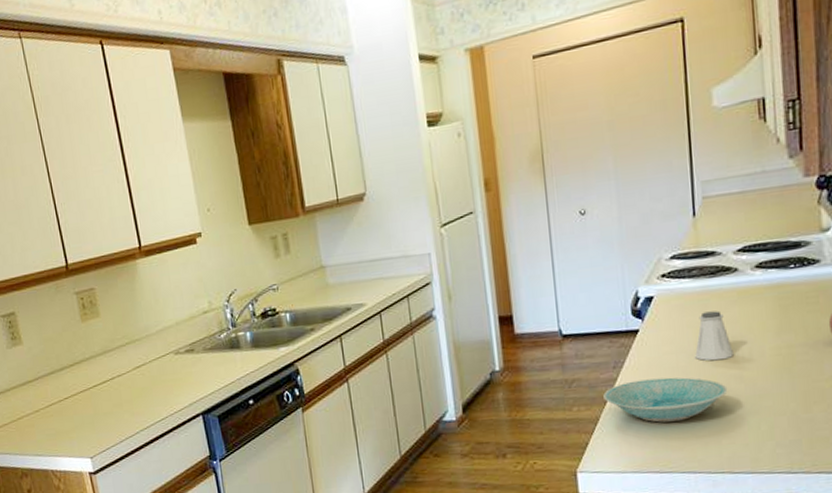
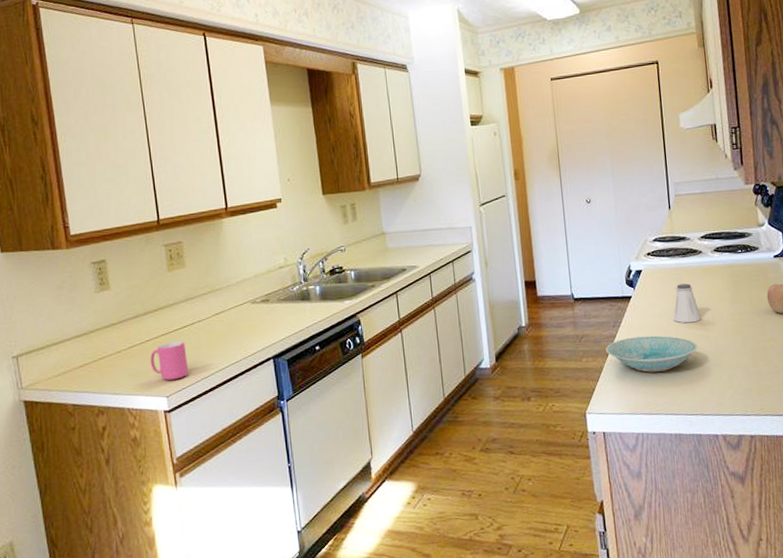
mug: none [70,398,112,440] -> present [150,341,189,380]

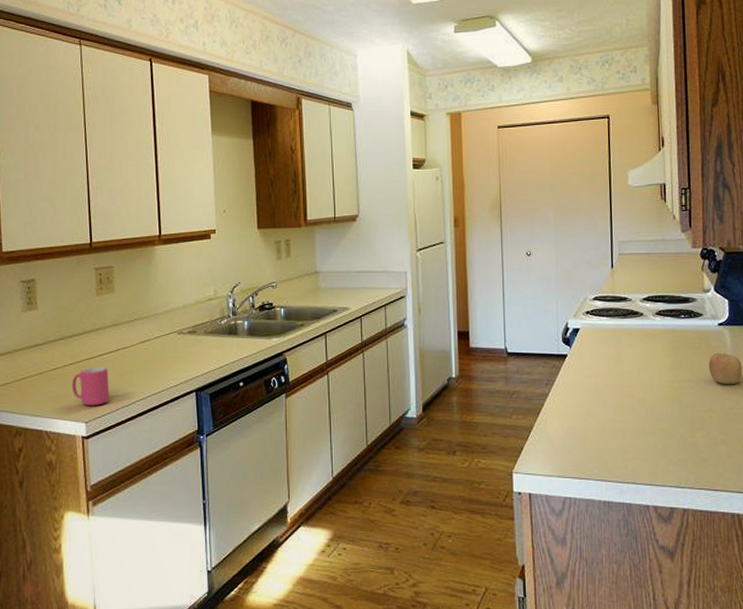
bowl: present [606,335,698,373] -> none [537,397,633,435]
saltshaker: present [673,283,701,323] -> none [609,346,638,387]

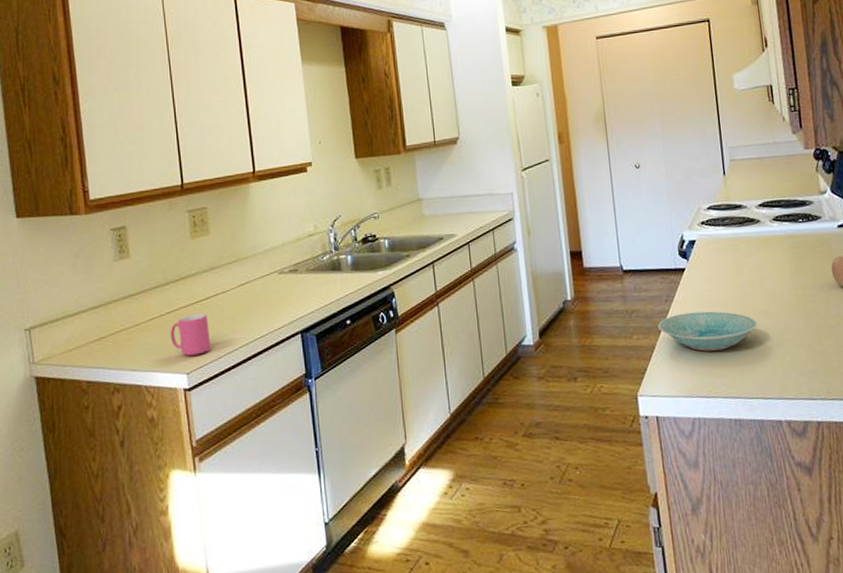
bowl: none [537,397,633,435] -> present [658,311,758,352]

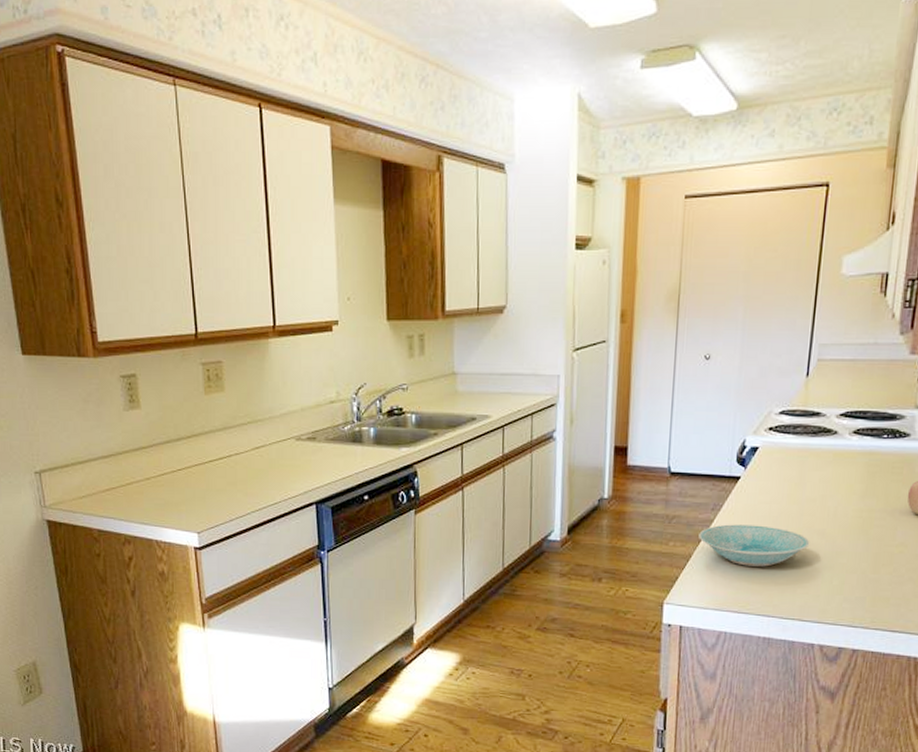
mug: present [170,314,211,356] -> none [181,474,223,515]

